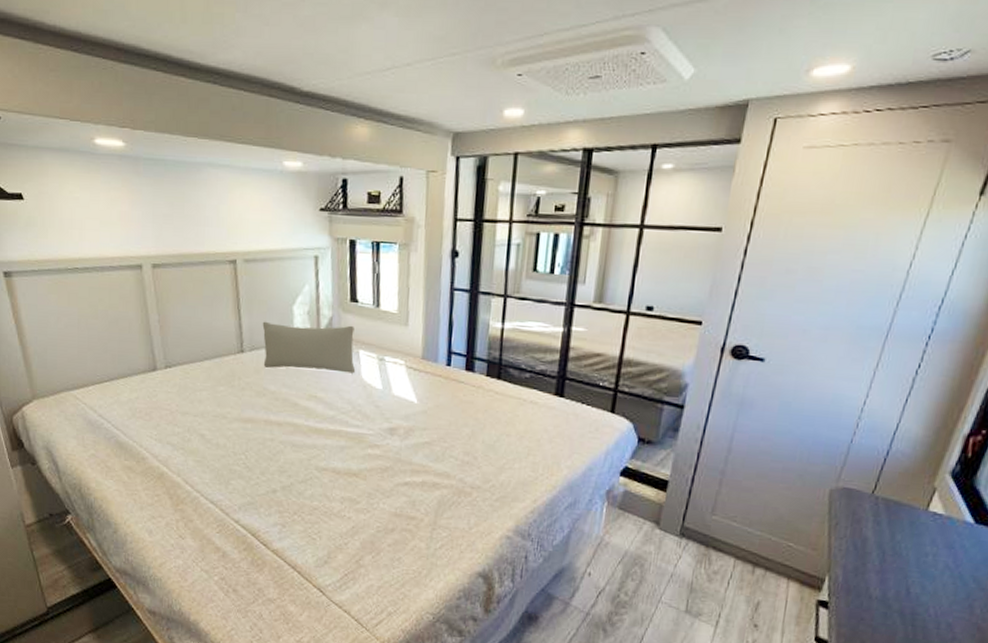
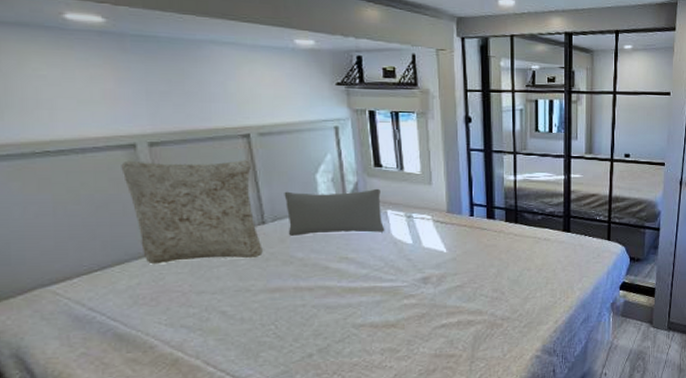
pillow: none [129,280,240,386] -> present [121,160,263,265]

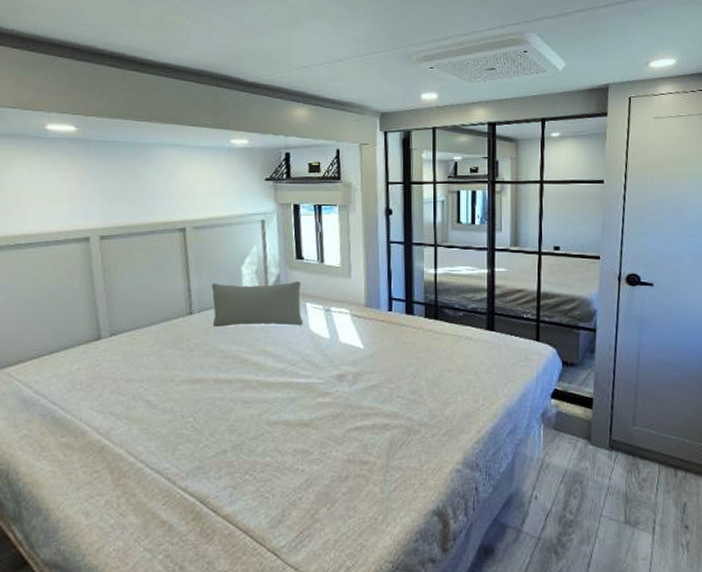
pillow: present [121,160,263,265] -> none [75,252,188,351]

